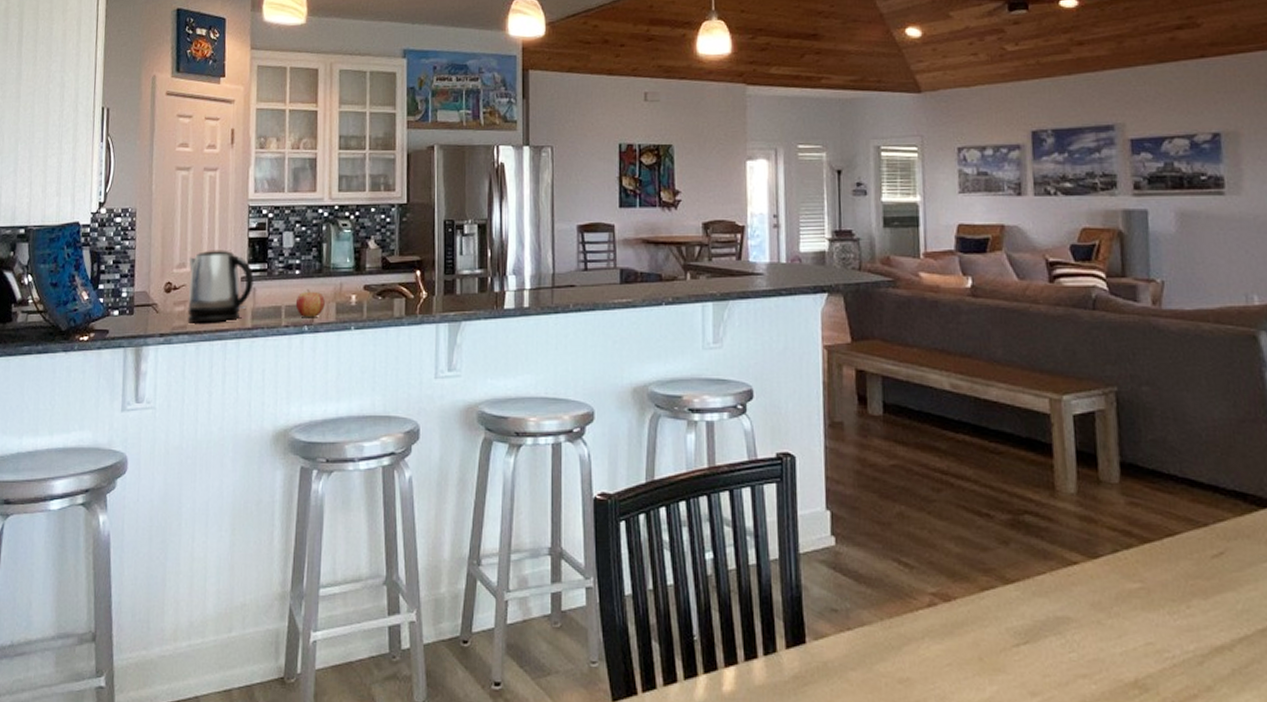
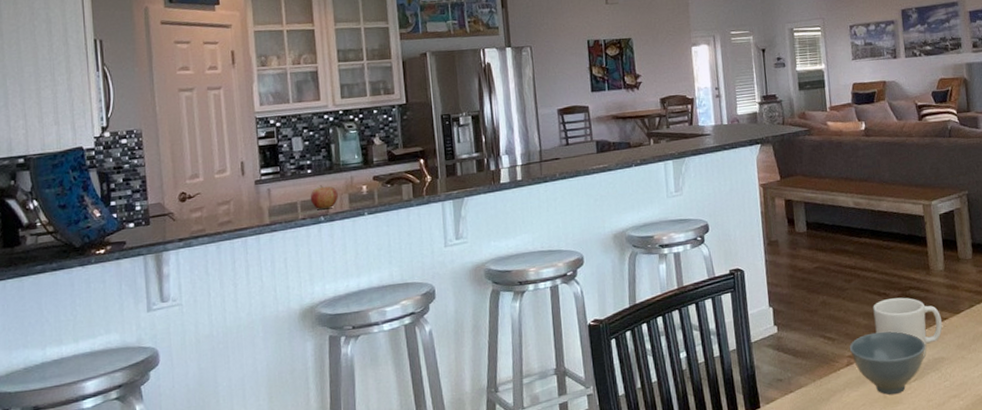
kettle: present [187,249,254,323] -> none [201,158,268,226]
bowl: none [933,566,1044,659] -> present [849,331,926,395]
mug: none [970,523,1070,613] -> present [873,297,942,358]

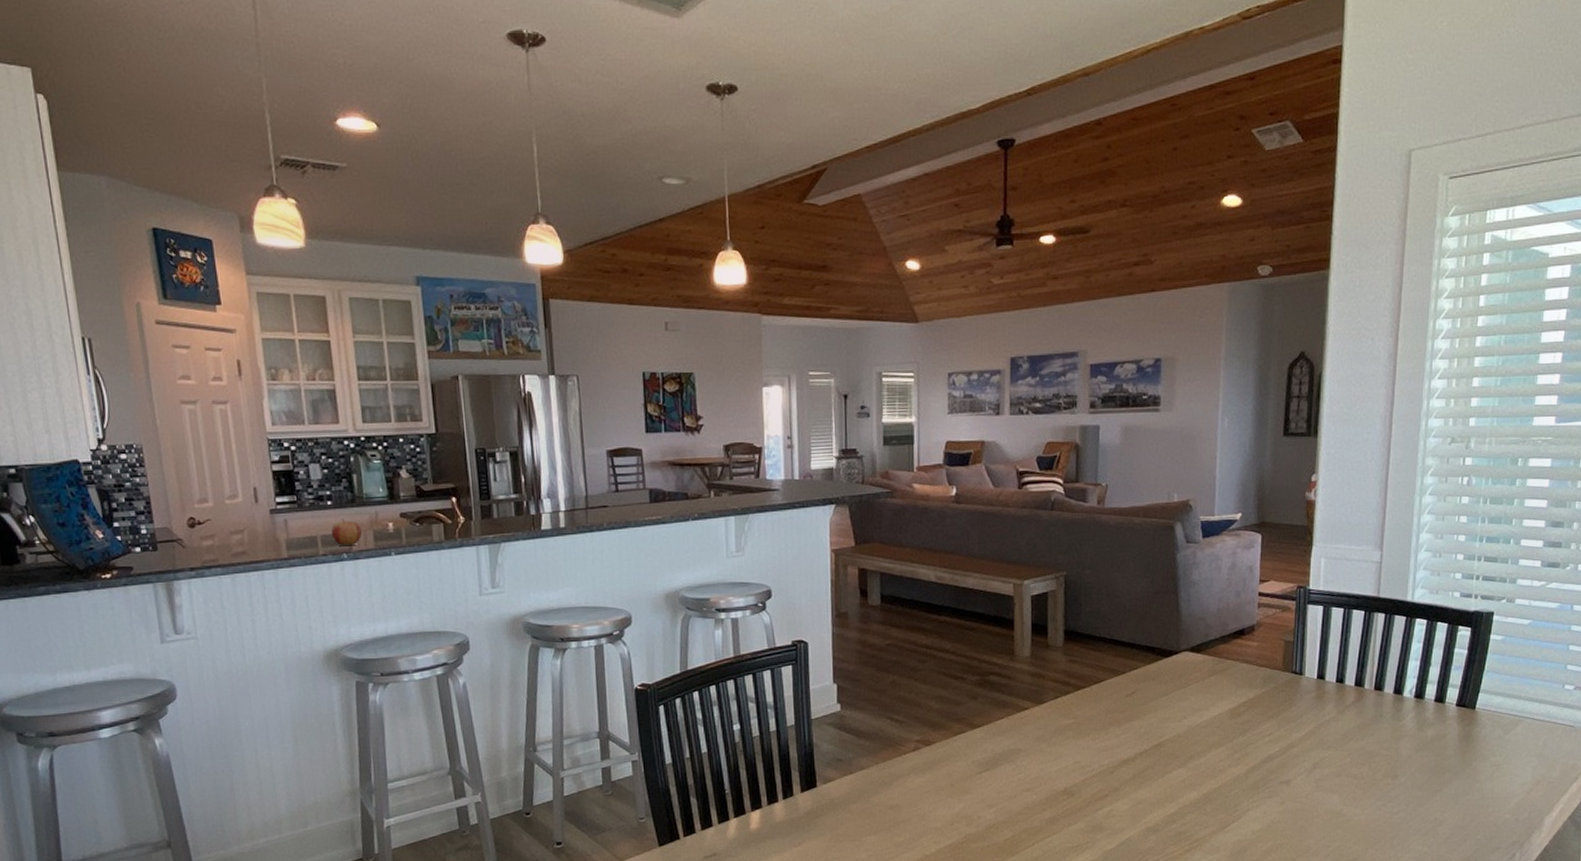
bowl: present [849,331,926,395] -> none [917,717,1002,784]
mug: present [873,297,942,358] -> none [947,682,1022,748]

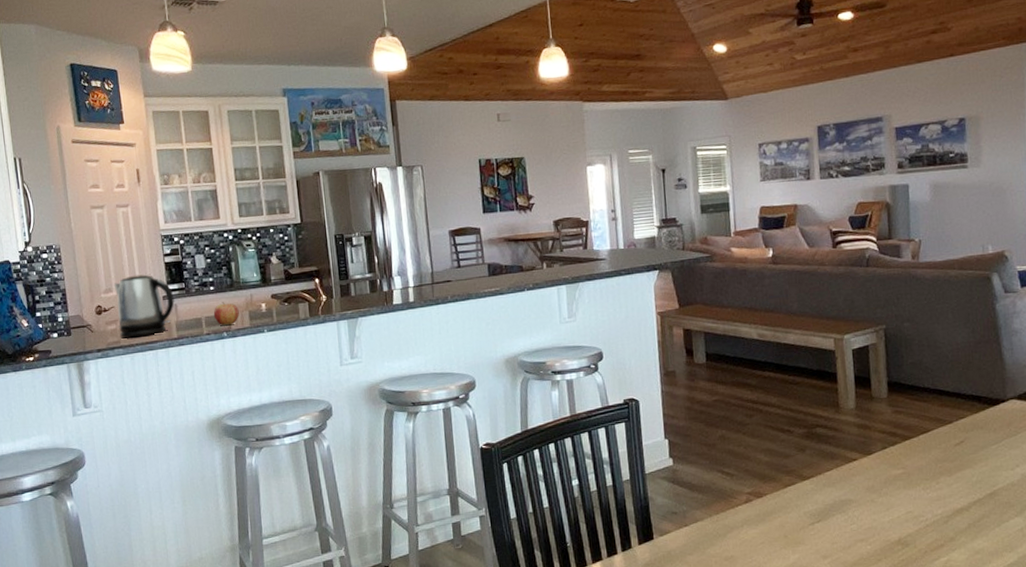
kettle: none [209,483,284,556] -> present [113,274,175,339]

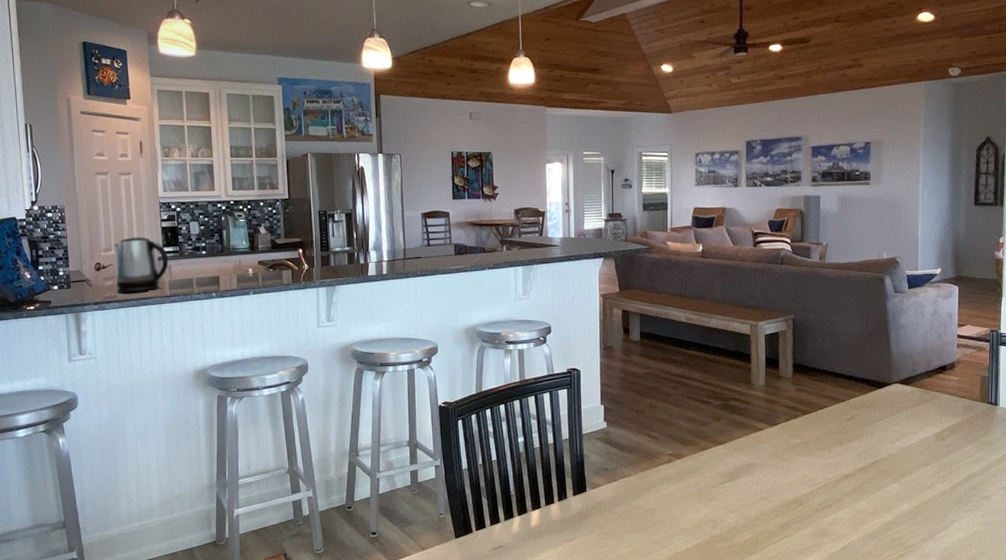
fruit: present [213,302,239,326] -> none [204,265,228,287]

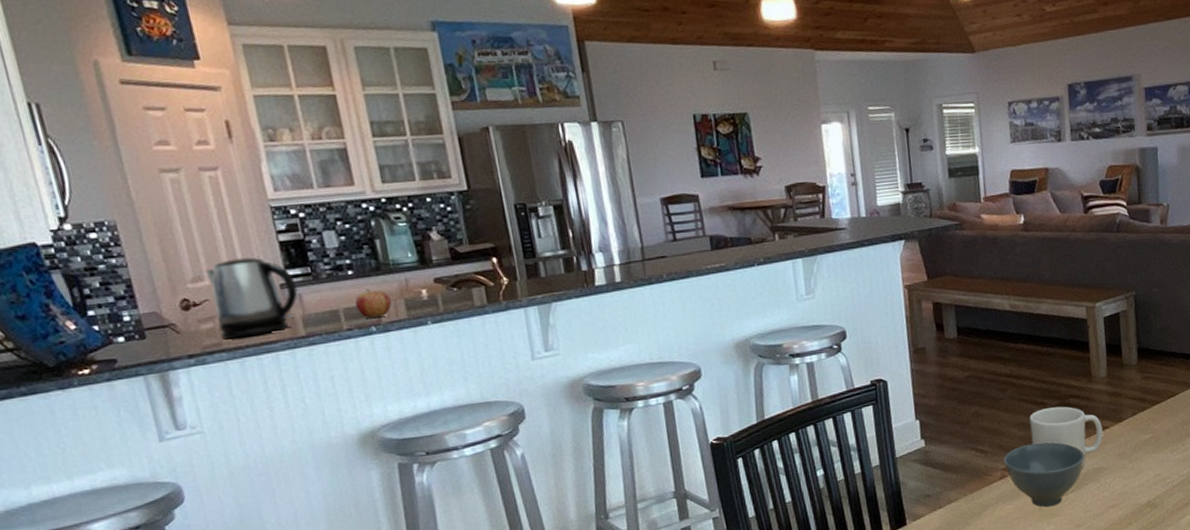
fruit: none [204,265,228,287] -> present [354,289,392,319]
bowl: none [670,435,741,492] -> present [1003,442,1085,507]
mug: none [695,406,758,462] -> present [1029,406,1103,469]

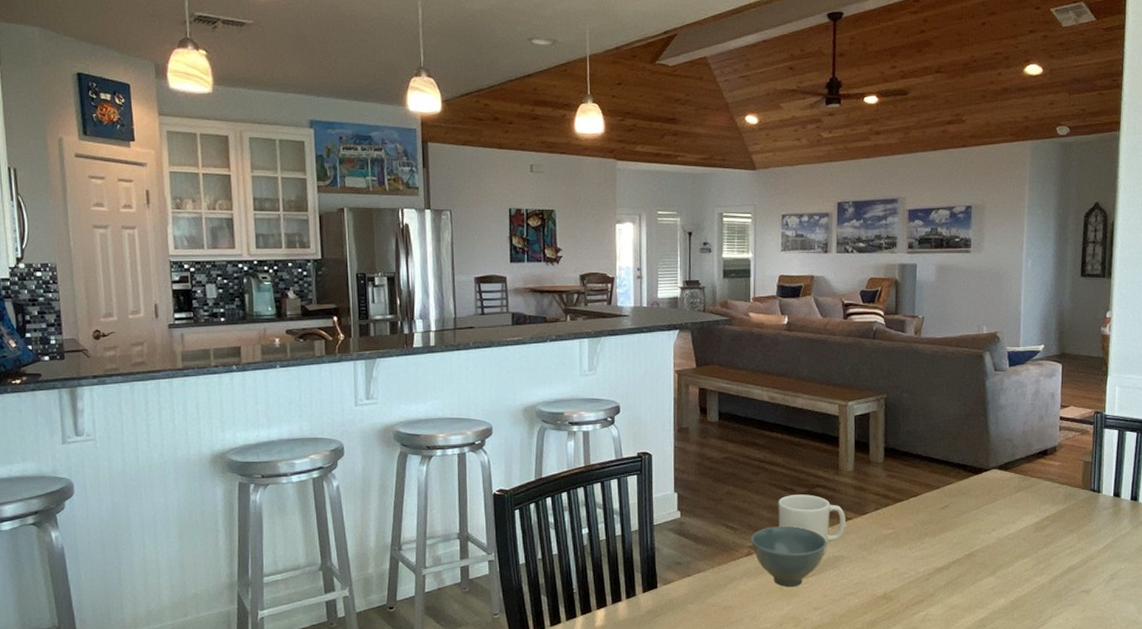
kettle: present [204,257,298,340] -> none [115,300,181,366]
fruit: present [354,289,392,319] -> none [222,334,251,359]

